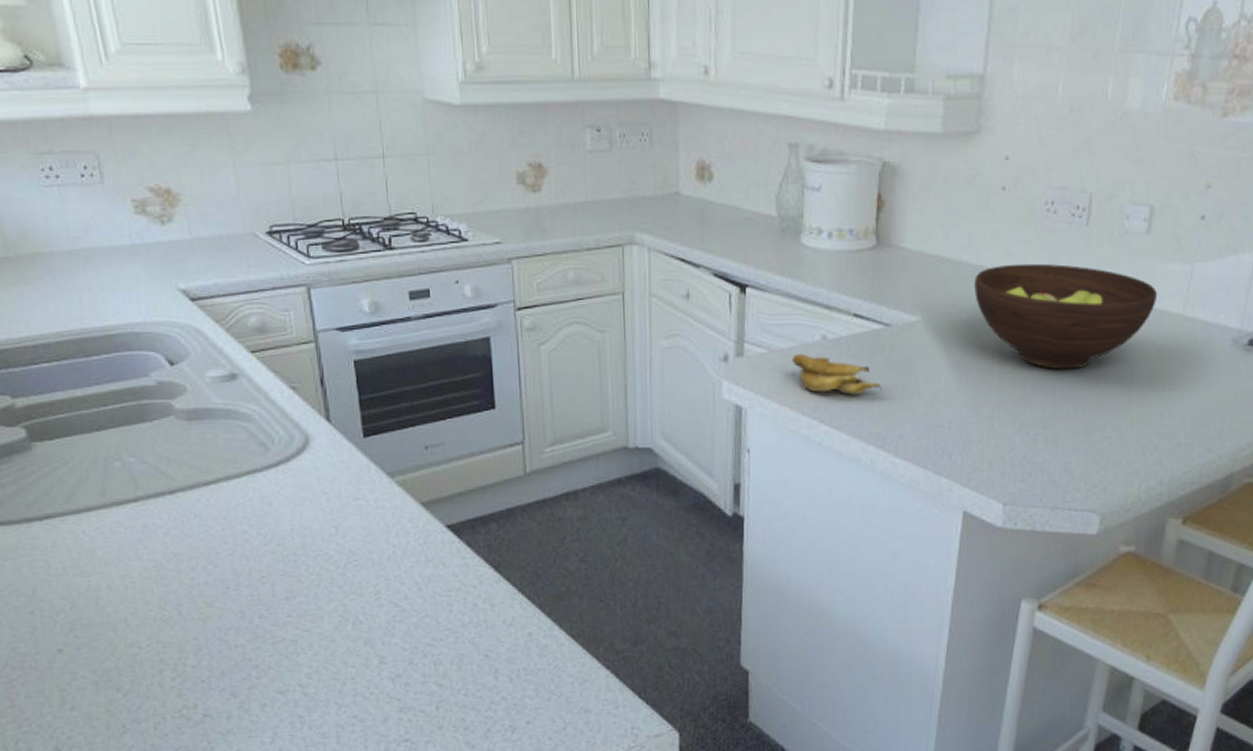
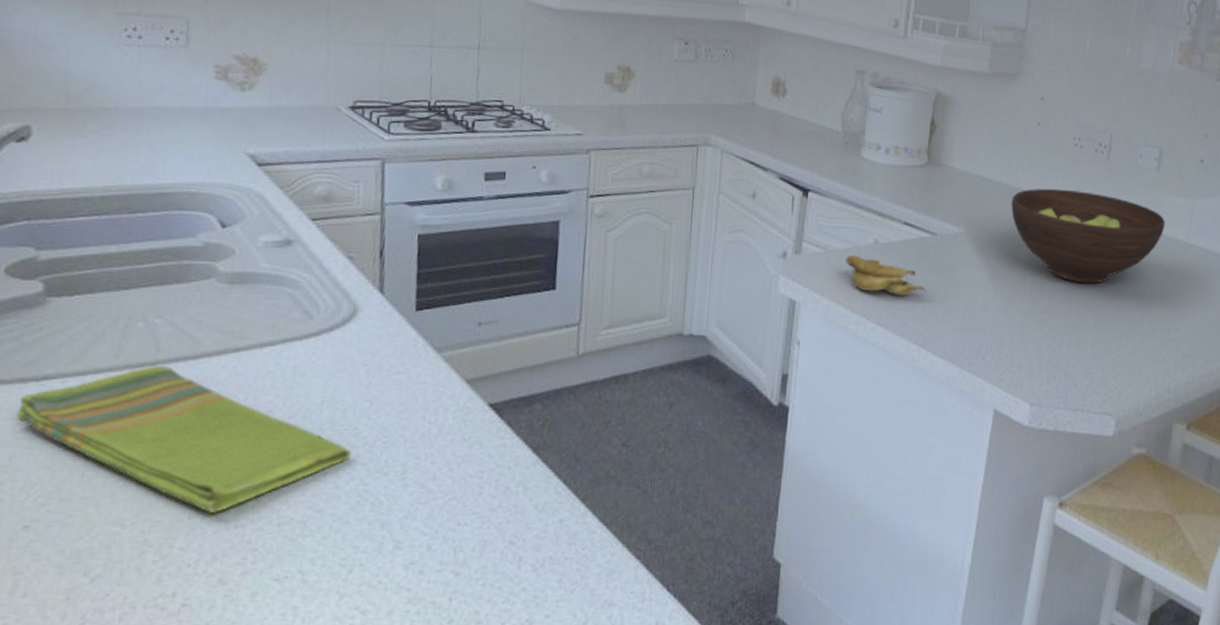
dish towel: none [29,502,327,634] -> present [16,366,352,513]

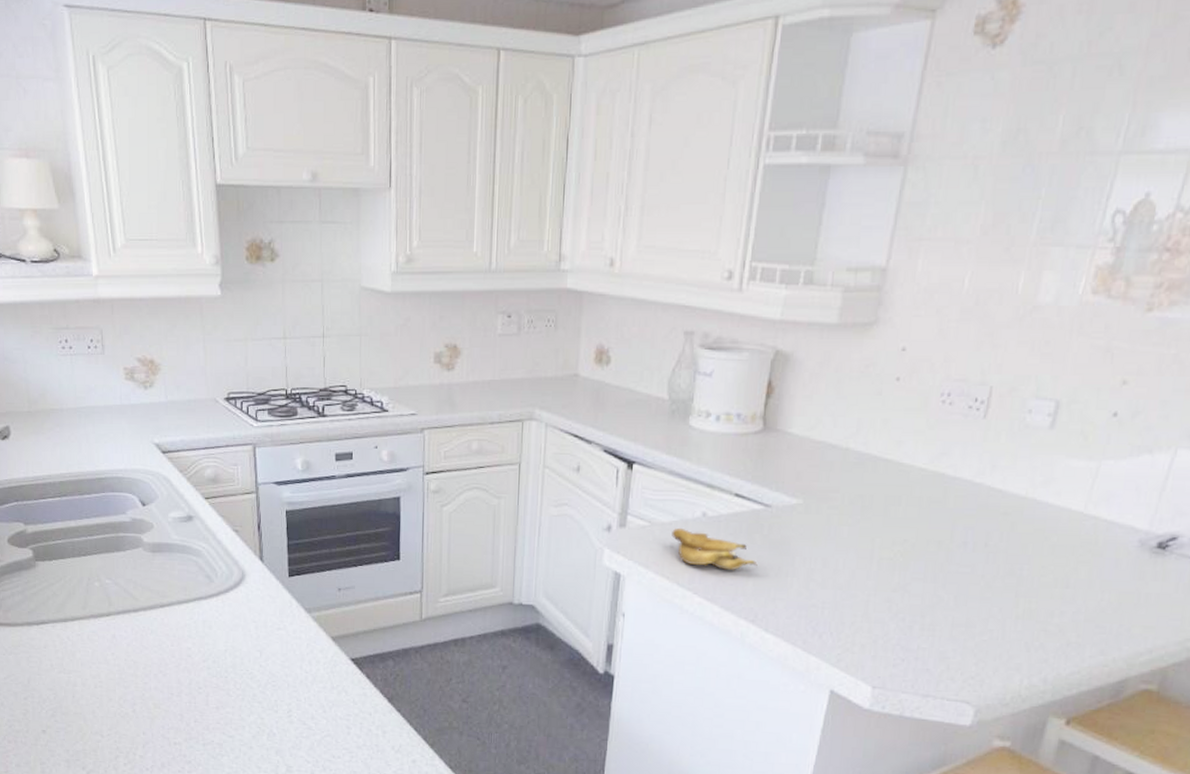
dish towel: present [16,366,352,513] -> none [28,616,250,732]
fruit bowl: present [1011,188,1166,284] -> none [859,453,1058,560]

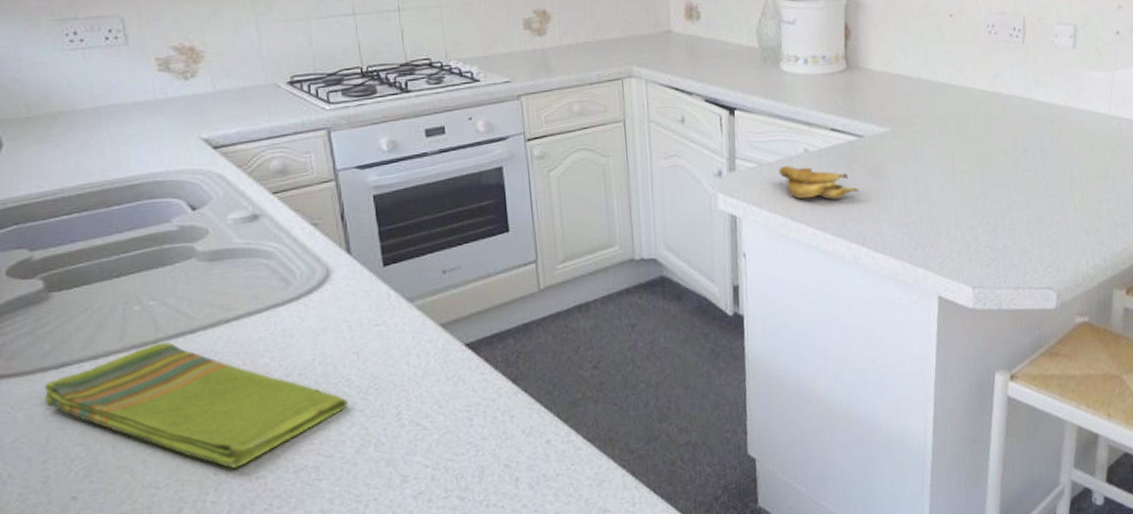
dish towel: none [28,616,250,732] -> present [44,342,349,468]

